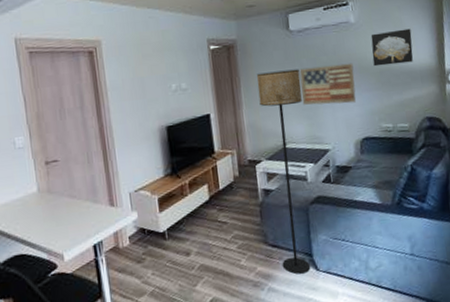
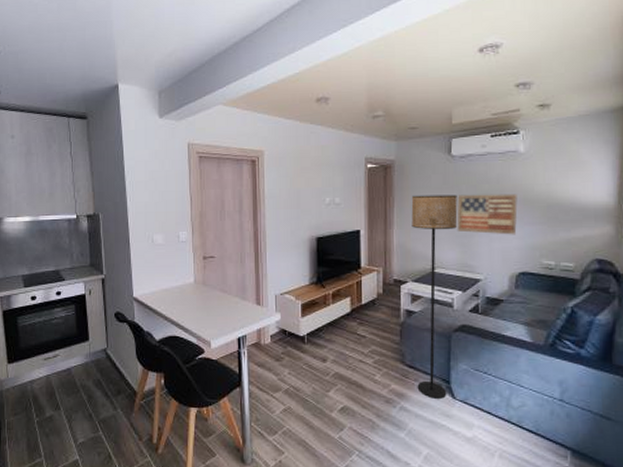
wall art: present [370,28,413,67] -> none [540,163,589,200]

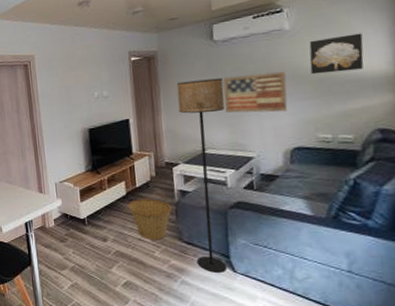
basket: none [351,317,396,363] -> present [128,198,172,241]
wall art: none [540,163,589,200] -> present [309,33,364,75]

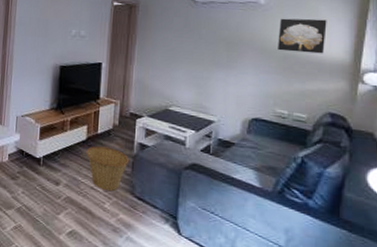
floor lamp: present [176,77,228,273] -> none [144,35,197,234]
wall art: present [223,71,288,113] -> none [194,38,255,82]

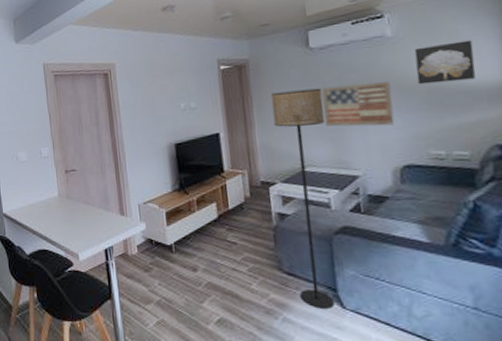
basket: present [86,145,129,192] -> none [220,222,269,271]
floor lamp: none [144,35,197,234] -> present [271,88,335,309]
wall art: none [194,38,255,82] -> present [321,81,395,127]

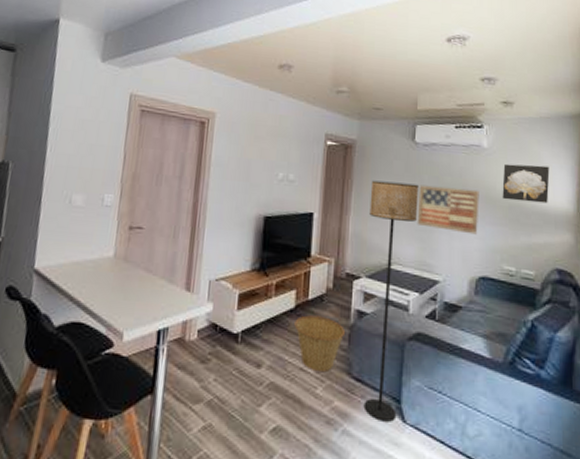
basket: none [220,222,269,271] -> present [294,315,345,373]

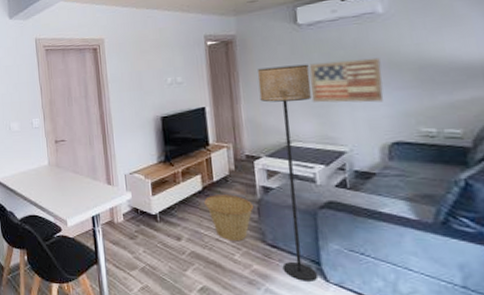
wall art: present [502,163,550,204] -> none [406,16,471,62]

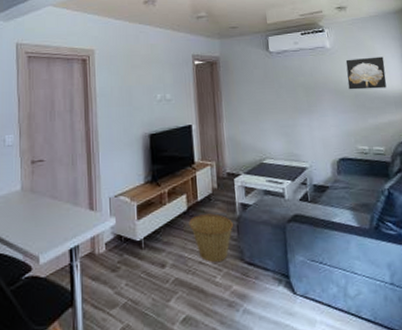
floor lamp: present [257,64,319,282] -> none [237,87,288,297]
wall art: present [308,57,384,103] -> none [278,85,333,124]
wall art: none [406,16,471,62] -> present [345,56,387,90]

